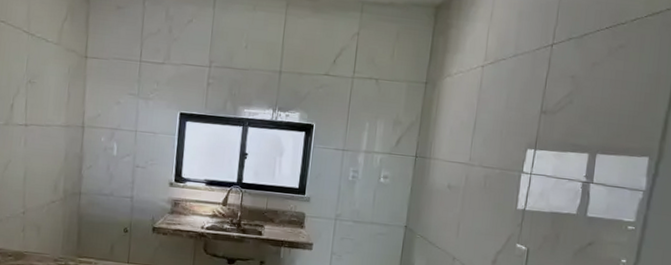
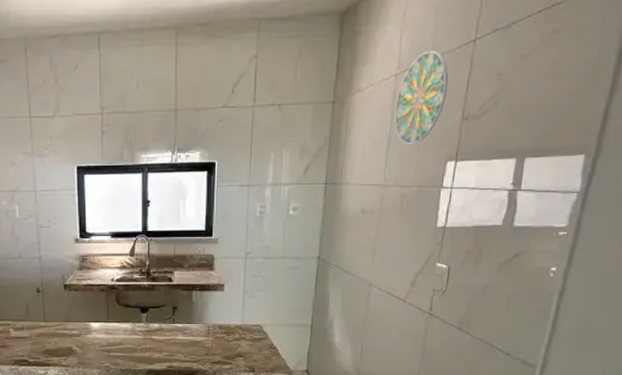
decorative plate: none [480,48,529,130] -> present [394,50,449,144]

